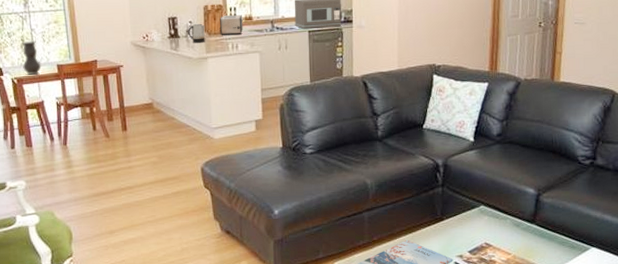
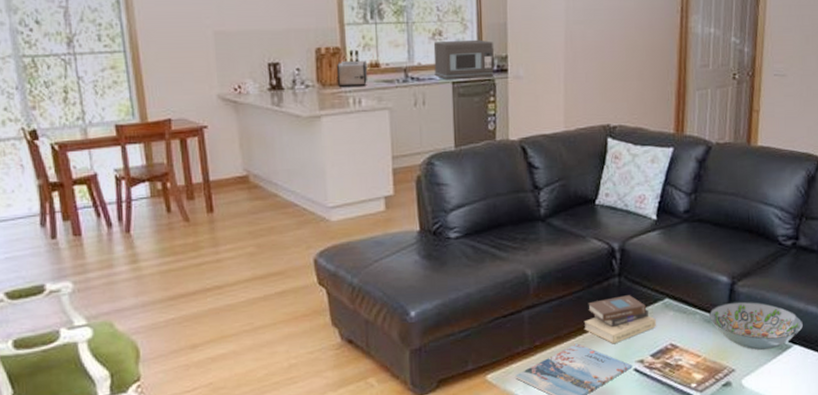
vase: present [21,40,42,75] -> none [64,92,93,139]
kettle: present [188,23,205,43] -> none [295,71,318,97]
books: none [413,202,473,242] -> present [583,295,656,344]
decorative bowl: none [518,210,600,251] -> present [709,301,803,351]

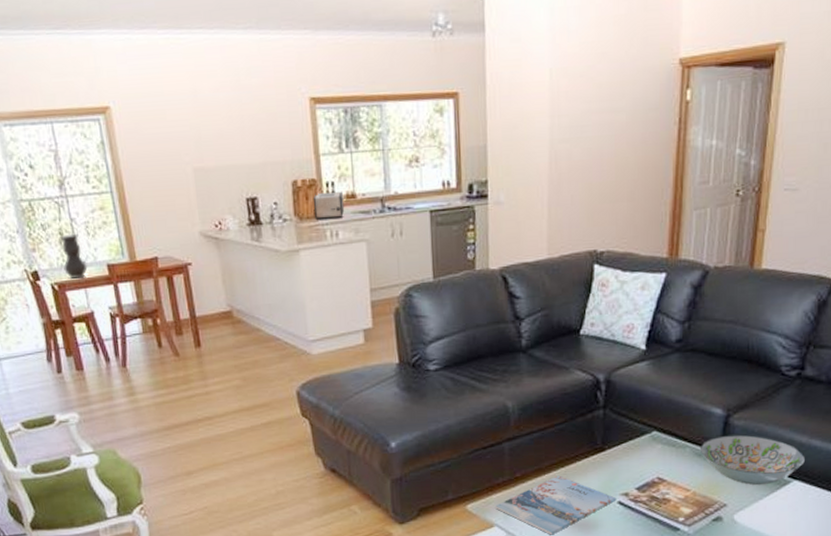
vase: none [64,92,93,139] -> present [60,233,88,279]
microwave: present [433,39,494,81] -> none [410,164,474,209]
books: present [583,295,656,344] -> none [566,427,642,477]

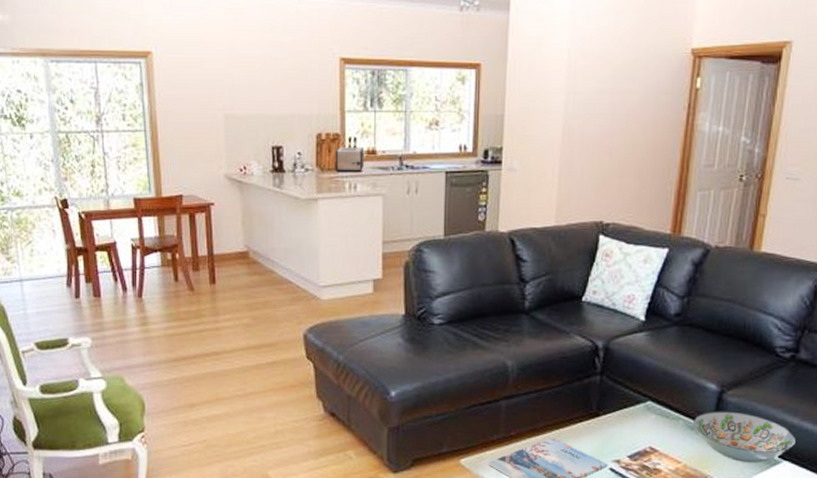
vase: present [60,233,88,279] -> none [92,166,115,209]

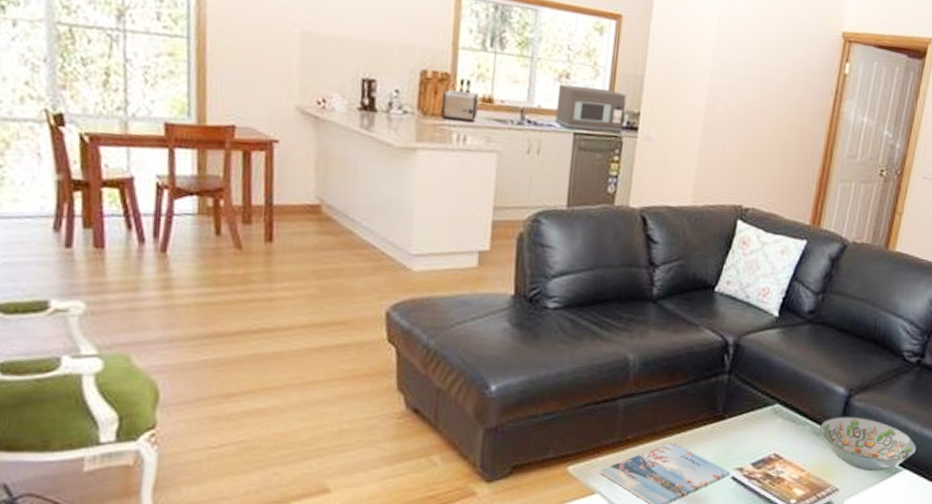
microwave: none [429,130,489,170] -> present [555,84,626,134]

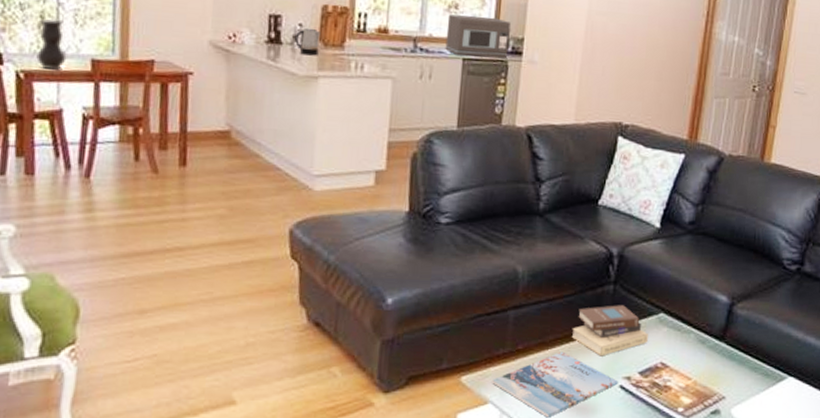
vase: none [102,76,137,134] -> present [36,18,67,70]
kettle: none [391,94,419,125] -> present [295,27,320,55]
toaster: present [442,88,479,122] -> none [341,21,375,51]
books: none [683,395,762,447] -> present [571,305,648,357]
decorative bowl: present [820,416,916,472] -> none [704,324,800,379]

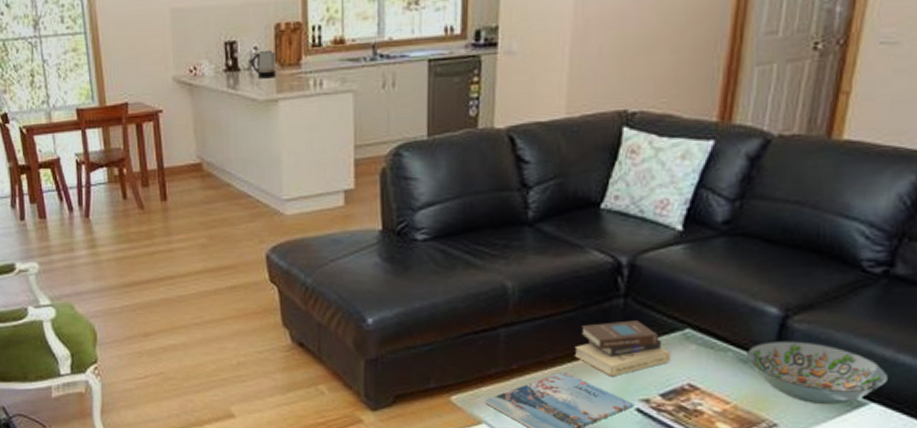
vase: present [36,18,67,70] -> none [31,75,57,123]
microwave: present [445,14,511,59] -> none [408,7,481,58]
decorative bowl: none [704,324,800,379] -> present [747,340,888,405]

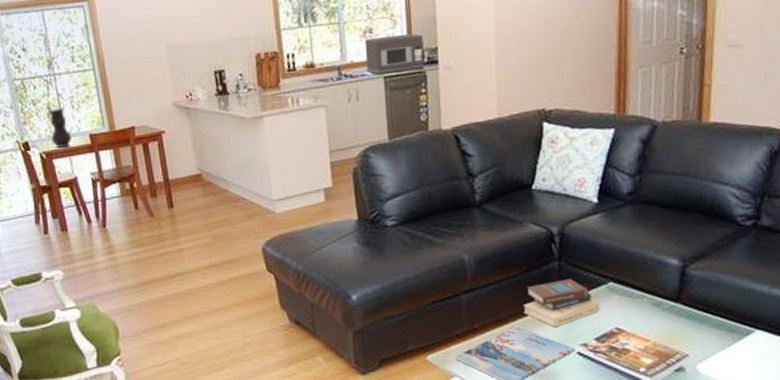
vase: none [31,75,57,123] -> present [48,107,72,148]
kettle: present [252,50,276,79] -> none [238,75,260,100]
microwave: none [408,7,481,58] -> present [364,33,425,76]
decorative bowl: present [747,340,888,405] -> none [658,284,767,336]

